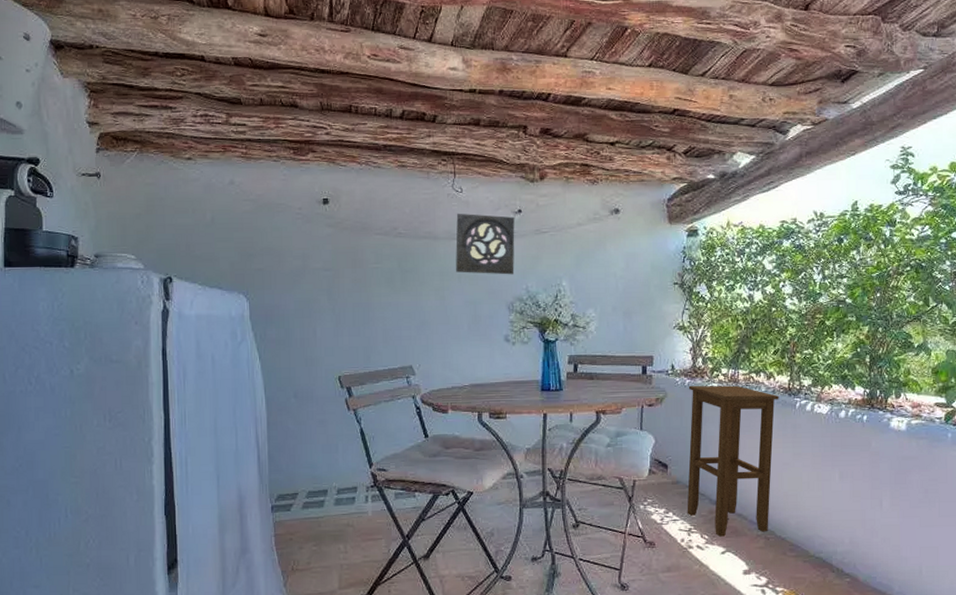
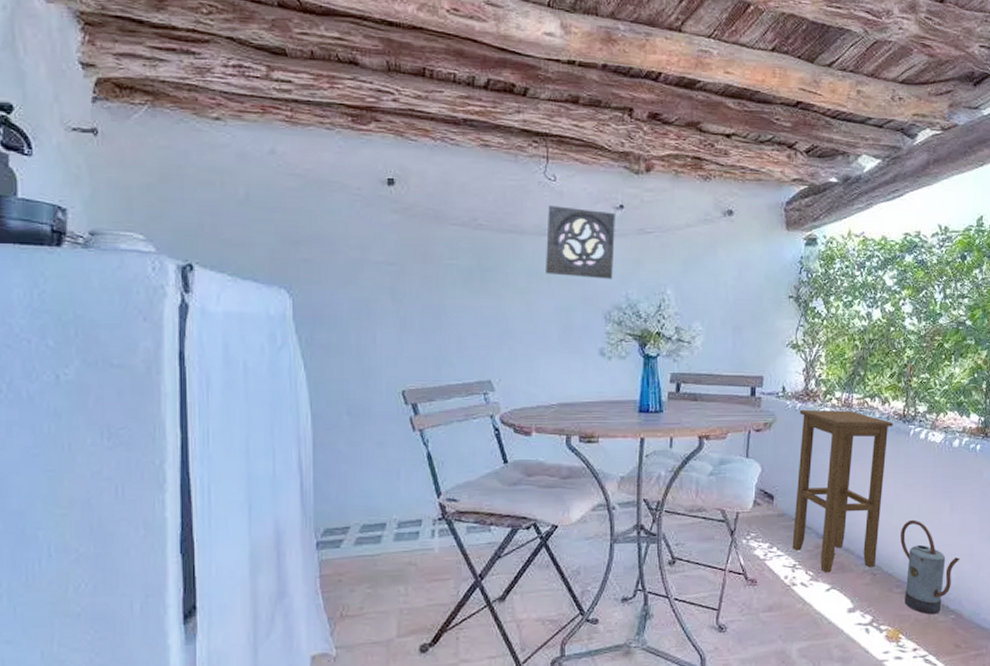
watering can: none [792,487,853,578] -> present [900,519,960,615]

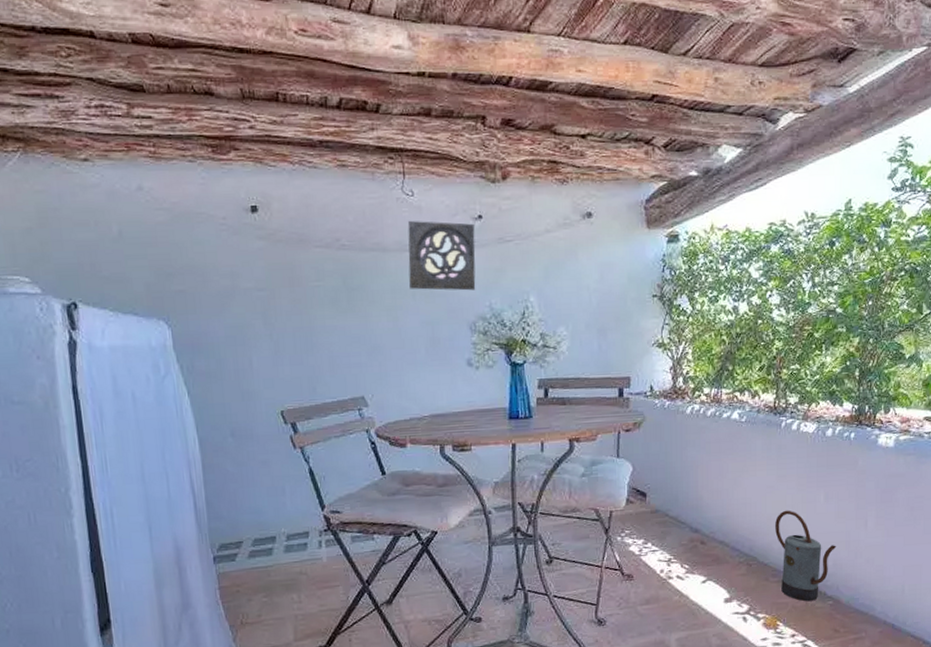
stool: present [792,409,893,573] -> none [666,405,764,566]

